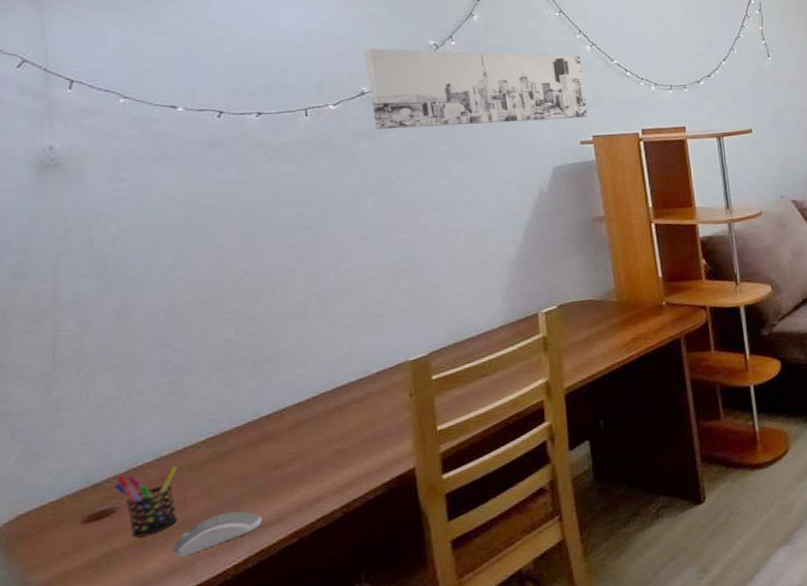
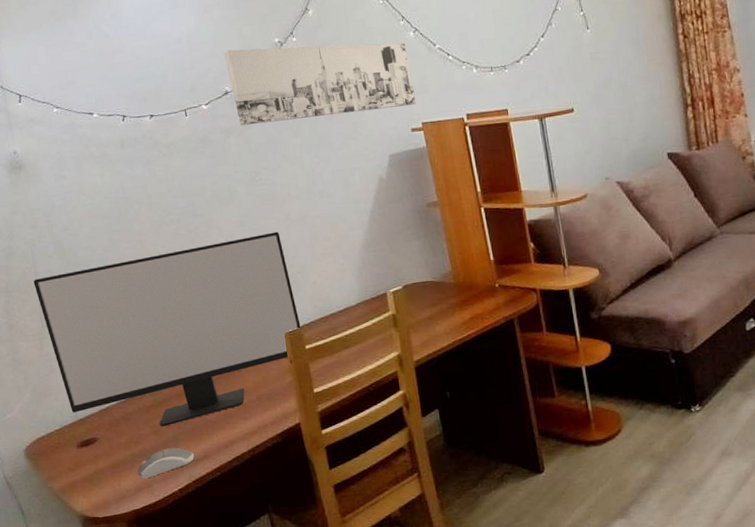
computer monitor: none [50,246,428,486] -> present [33,231,301,427]
pen holder: present [115,466,178,538] -> none [94,409,138,462]

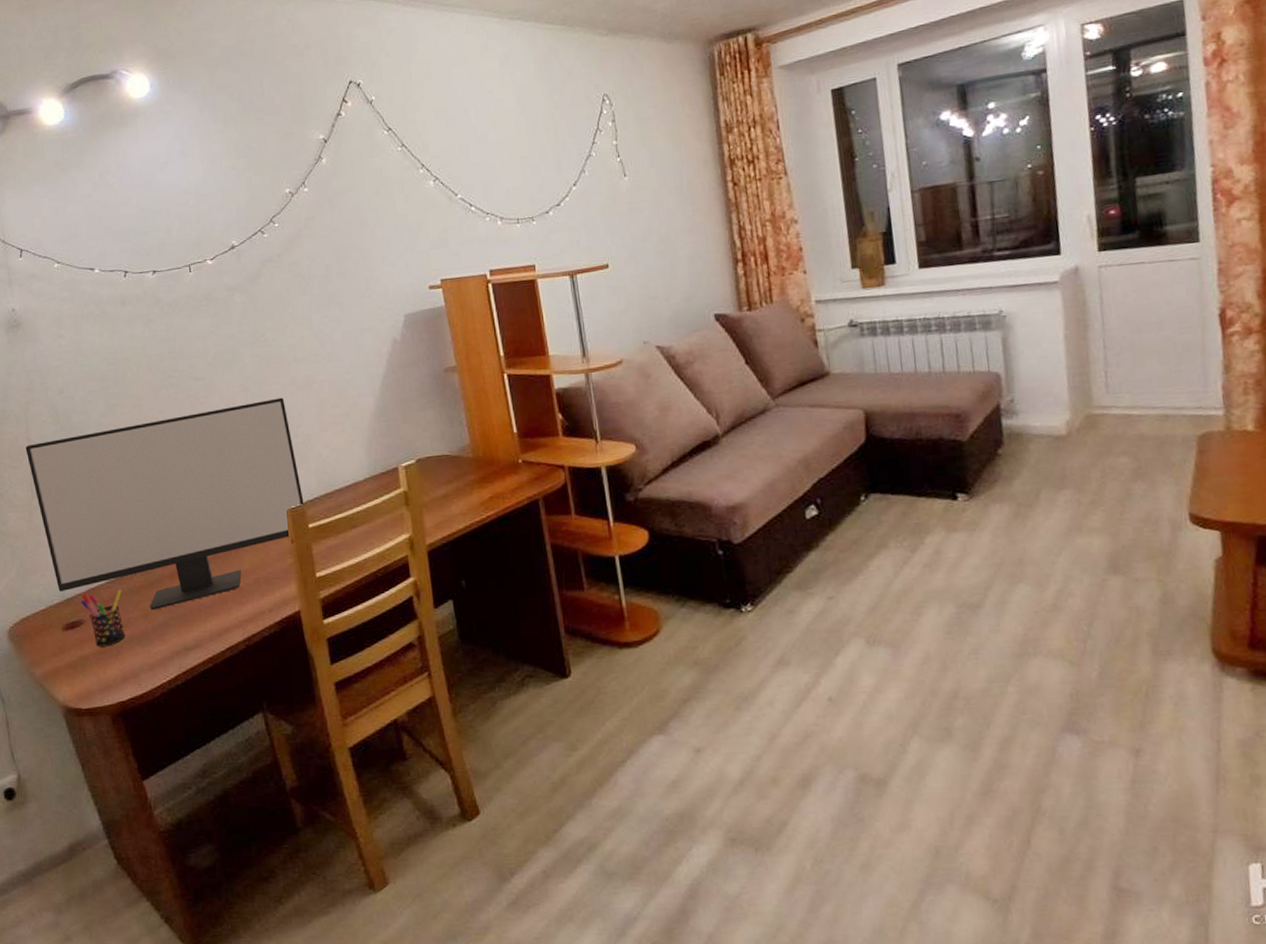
pen holder: none [94,409,138,462] -> present [81,590,126,647]
computer mouse: present [137,447,194,479] -> none [124,634,185,668]
wall art: present [223,42,416,126] -> none [231,192,435,283]

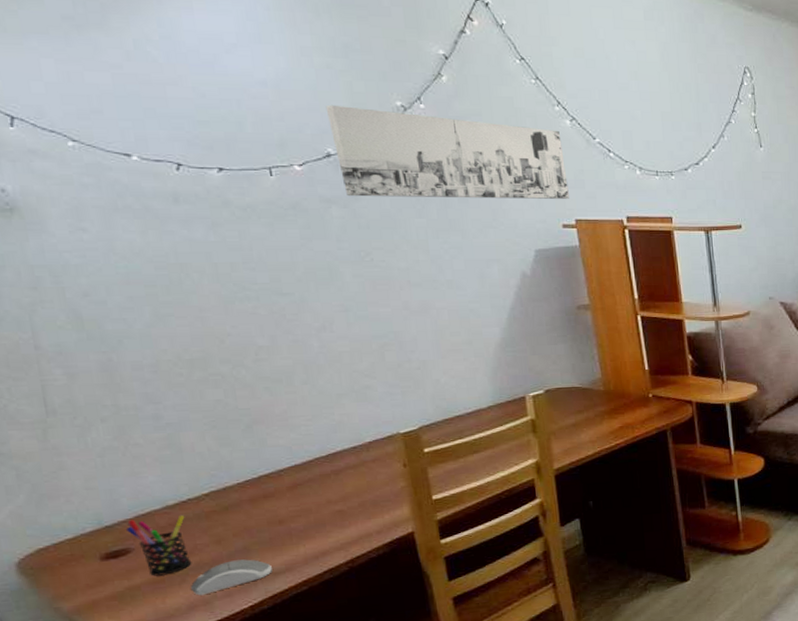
computer monitor: present [25,397,304,611] -> none [32,321,419,536]
computer mouse: none [124,634,185,668] -> present [190,559,272,596]
wall art: none [231,192,435,283] -> present [325,104,569,199]

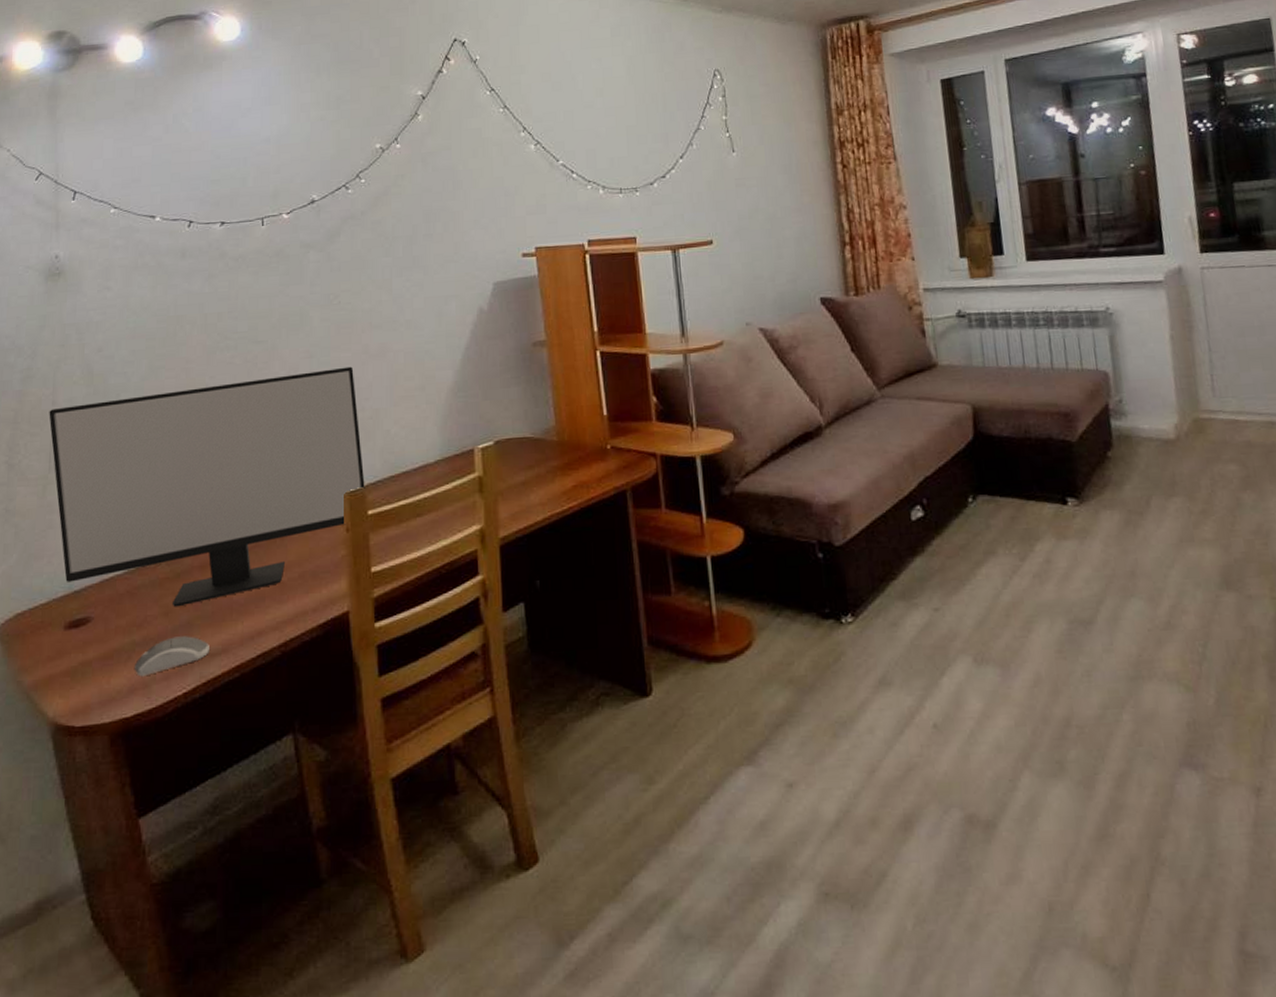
computer monitor: none [32,321,419,536] -> present [49,366,365,607]
pen holder: present [126,515,192,576] -> none [91,582,142,651]
wall art: present [325,104,569,199] -> none [315,153,530,240]

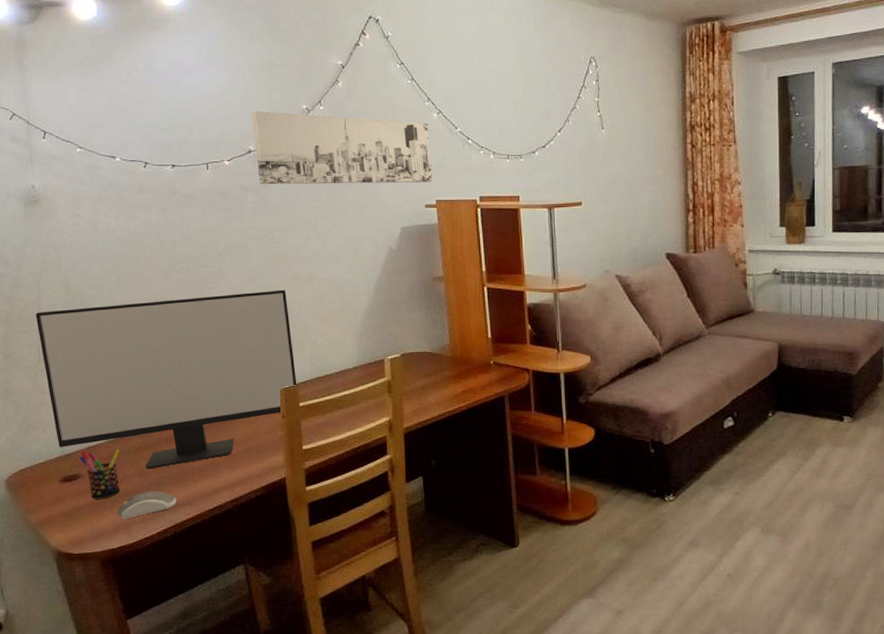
pen holder: none [91,582,142,651] -> present [80,449,121,499]
wall art: none [315,153,530,240] -> present [251,110,432,185]

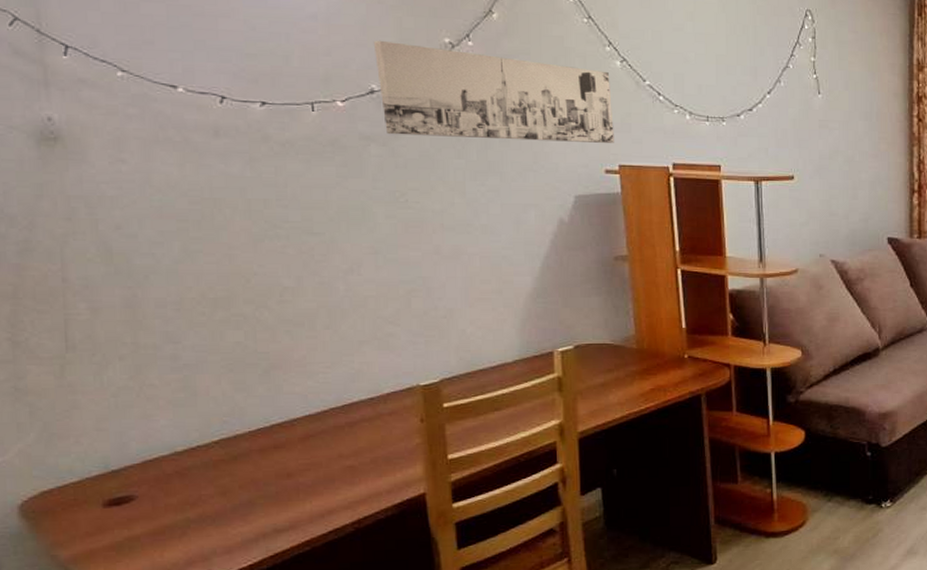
computer monitor: present [35,290,297,470] -> none [59,266,440,488]
pen holder: present [80,449,121,499] -> none [132,463,195,527]
computer mouse: present [117,491,176,520] -> none [190,514,275,551]

